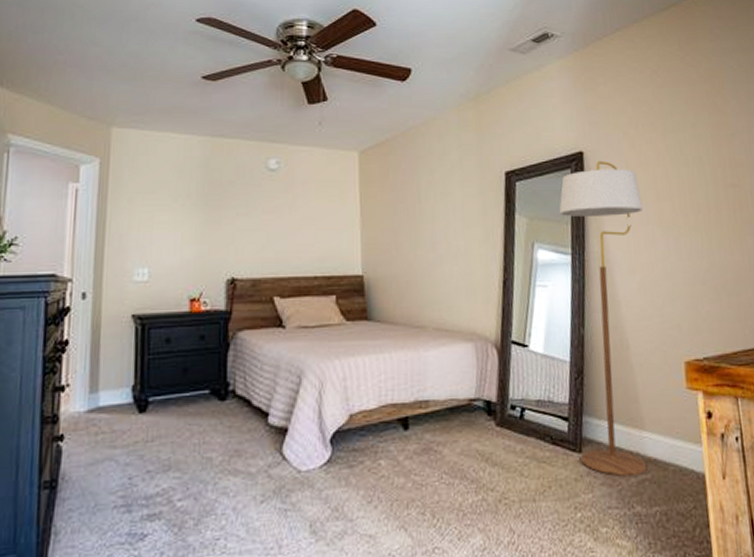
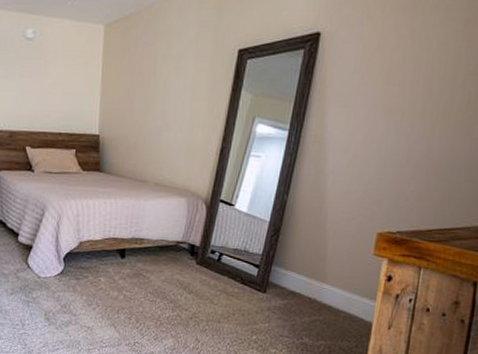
floor lamp: present [559,161,647,476] -> none [264,43,372,316]

